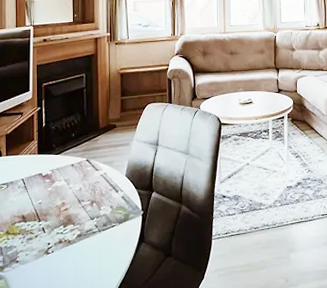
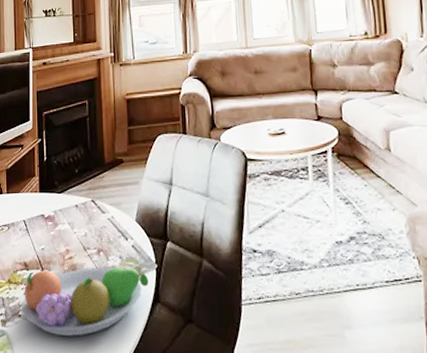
fruit bowl: none [19,215,135,275] -> present [22,267,149,336]

